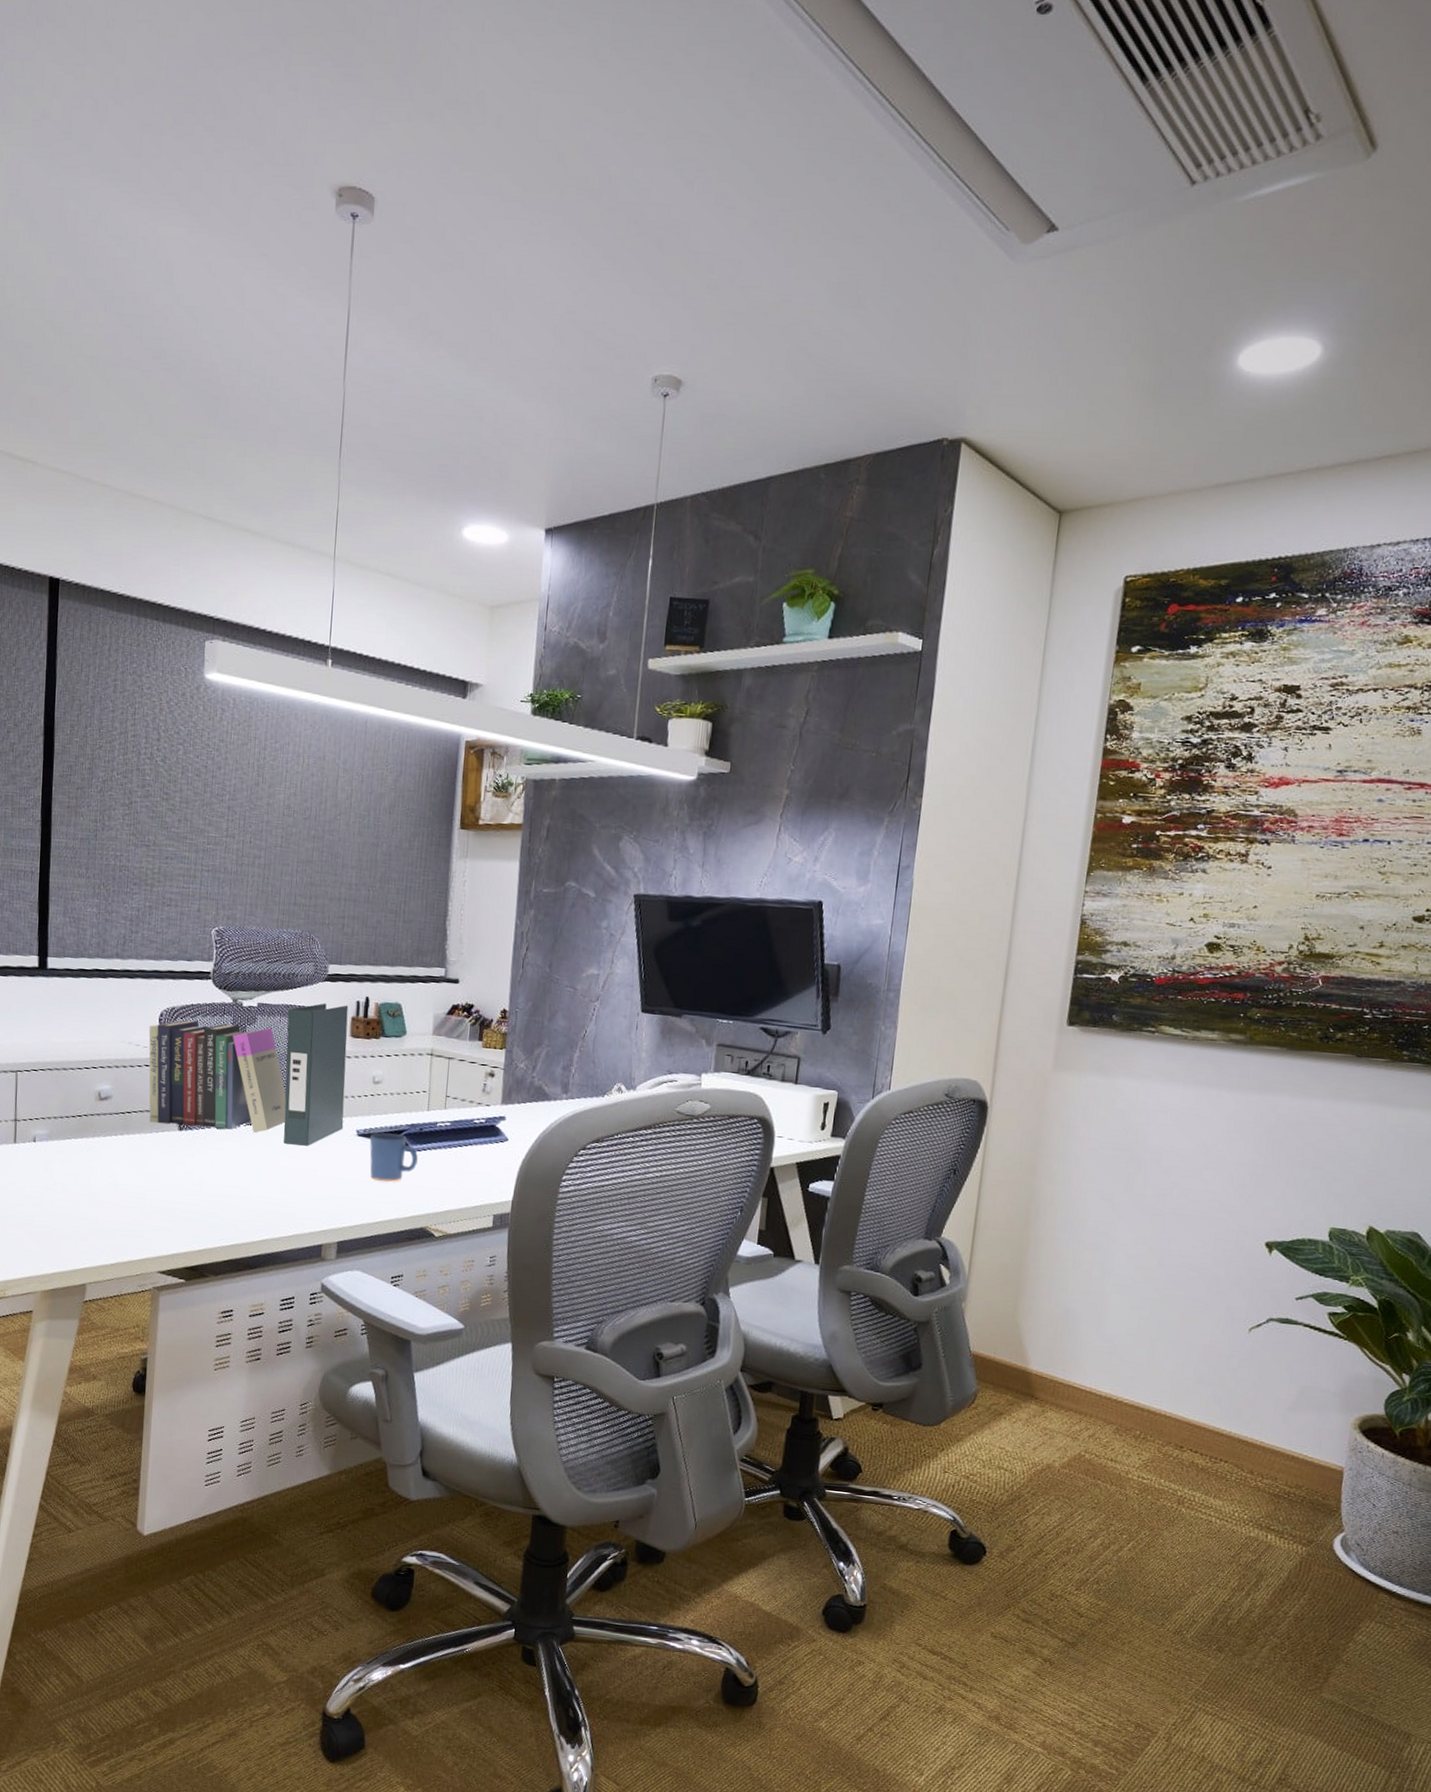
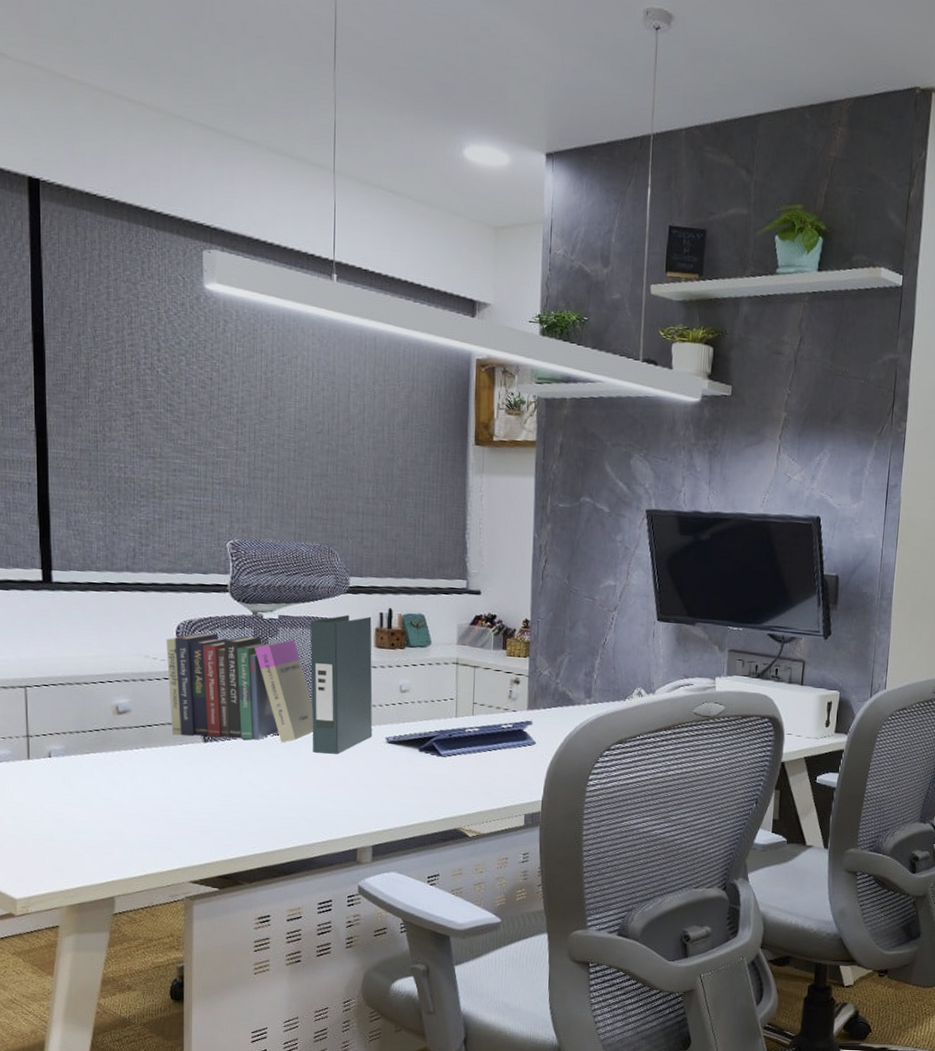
mug: present [369,1132,418,1182] -> none [399,739,448,786]

